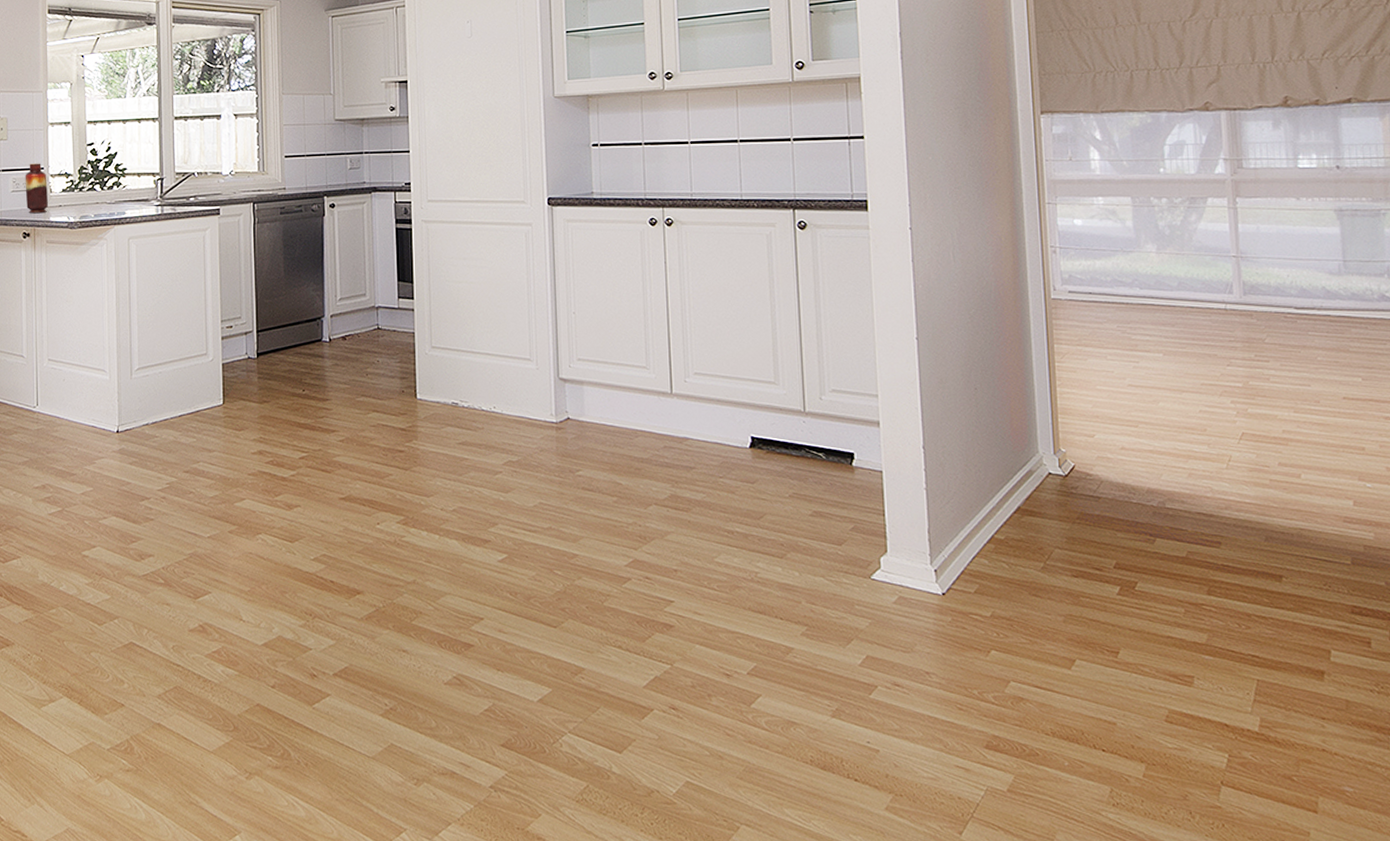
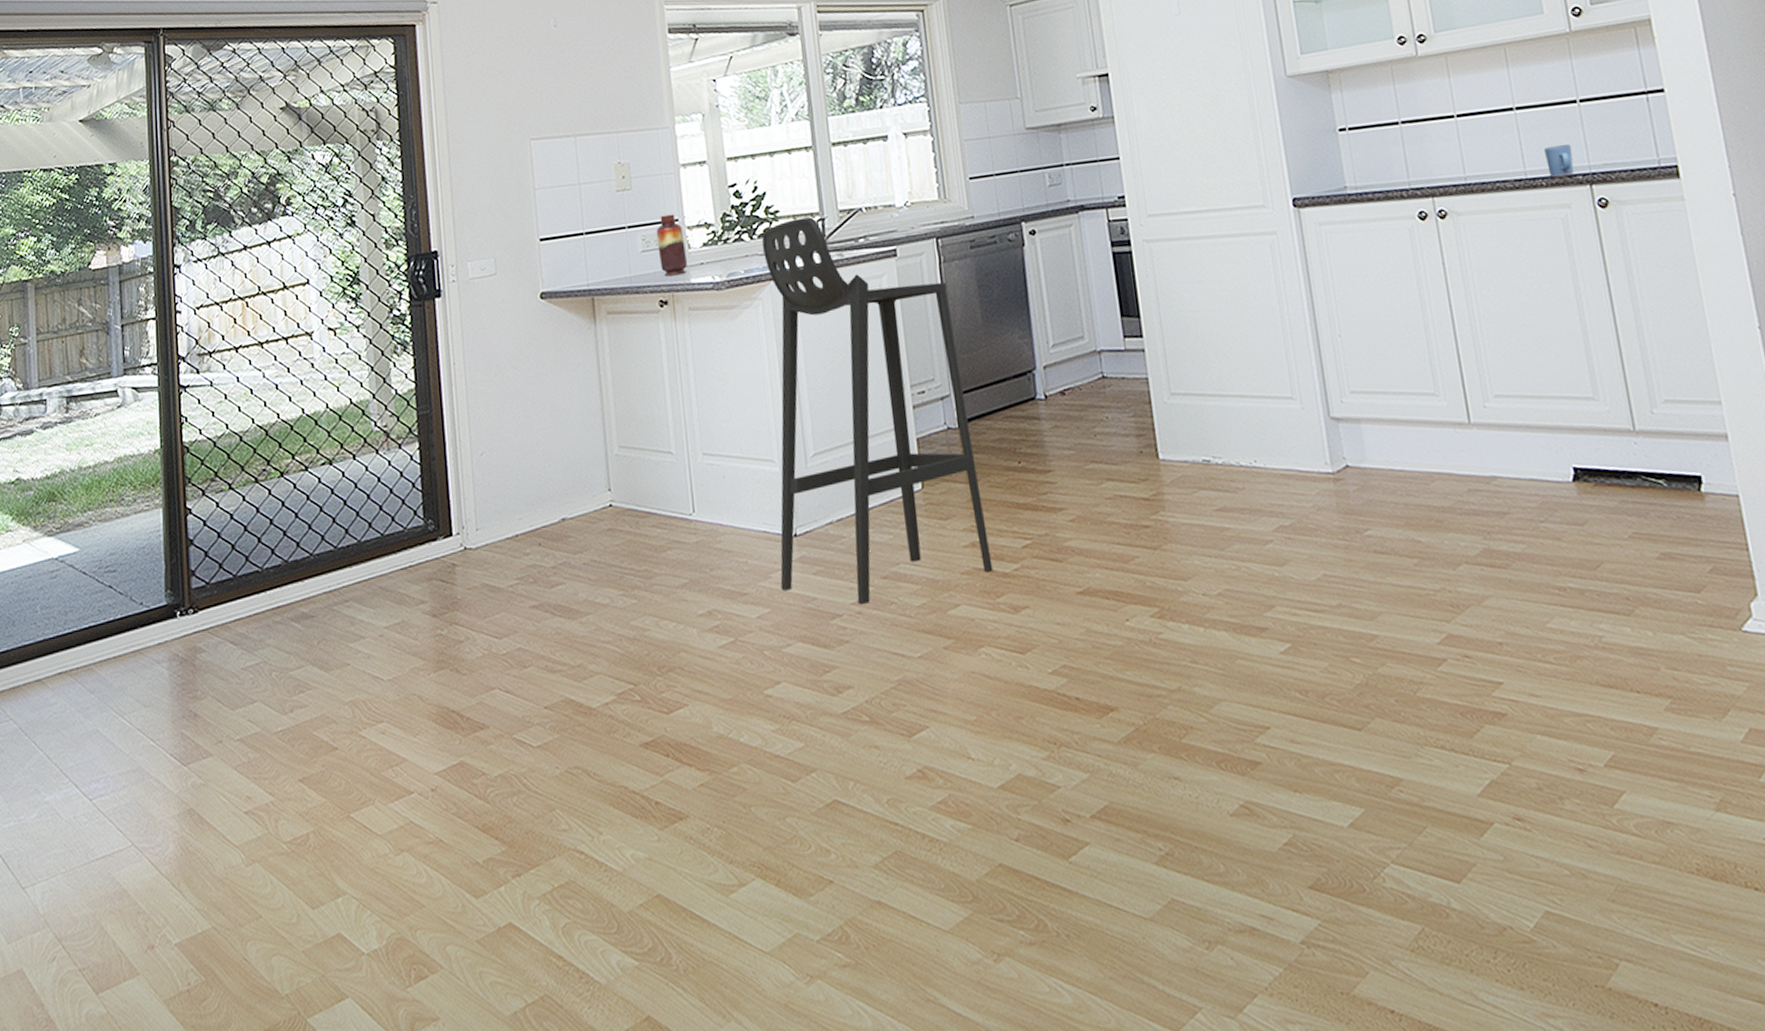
bar stool: none [102,176,274,492] -> present [762,217,993,605]
mug: none [759,174,782,201] -> present [1544,144,1575,178]

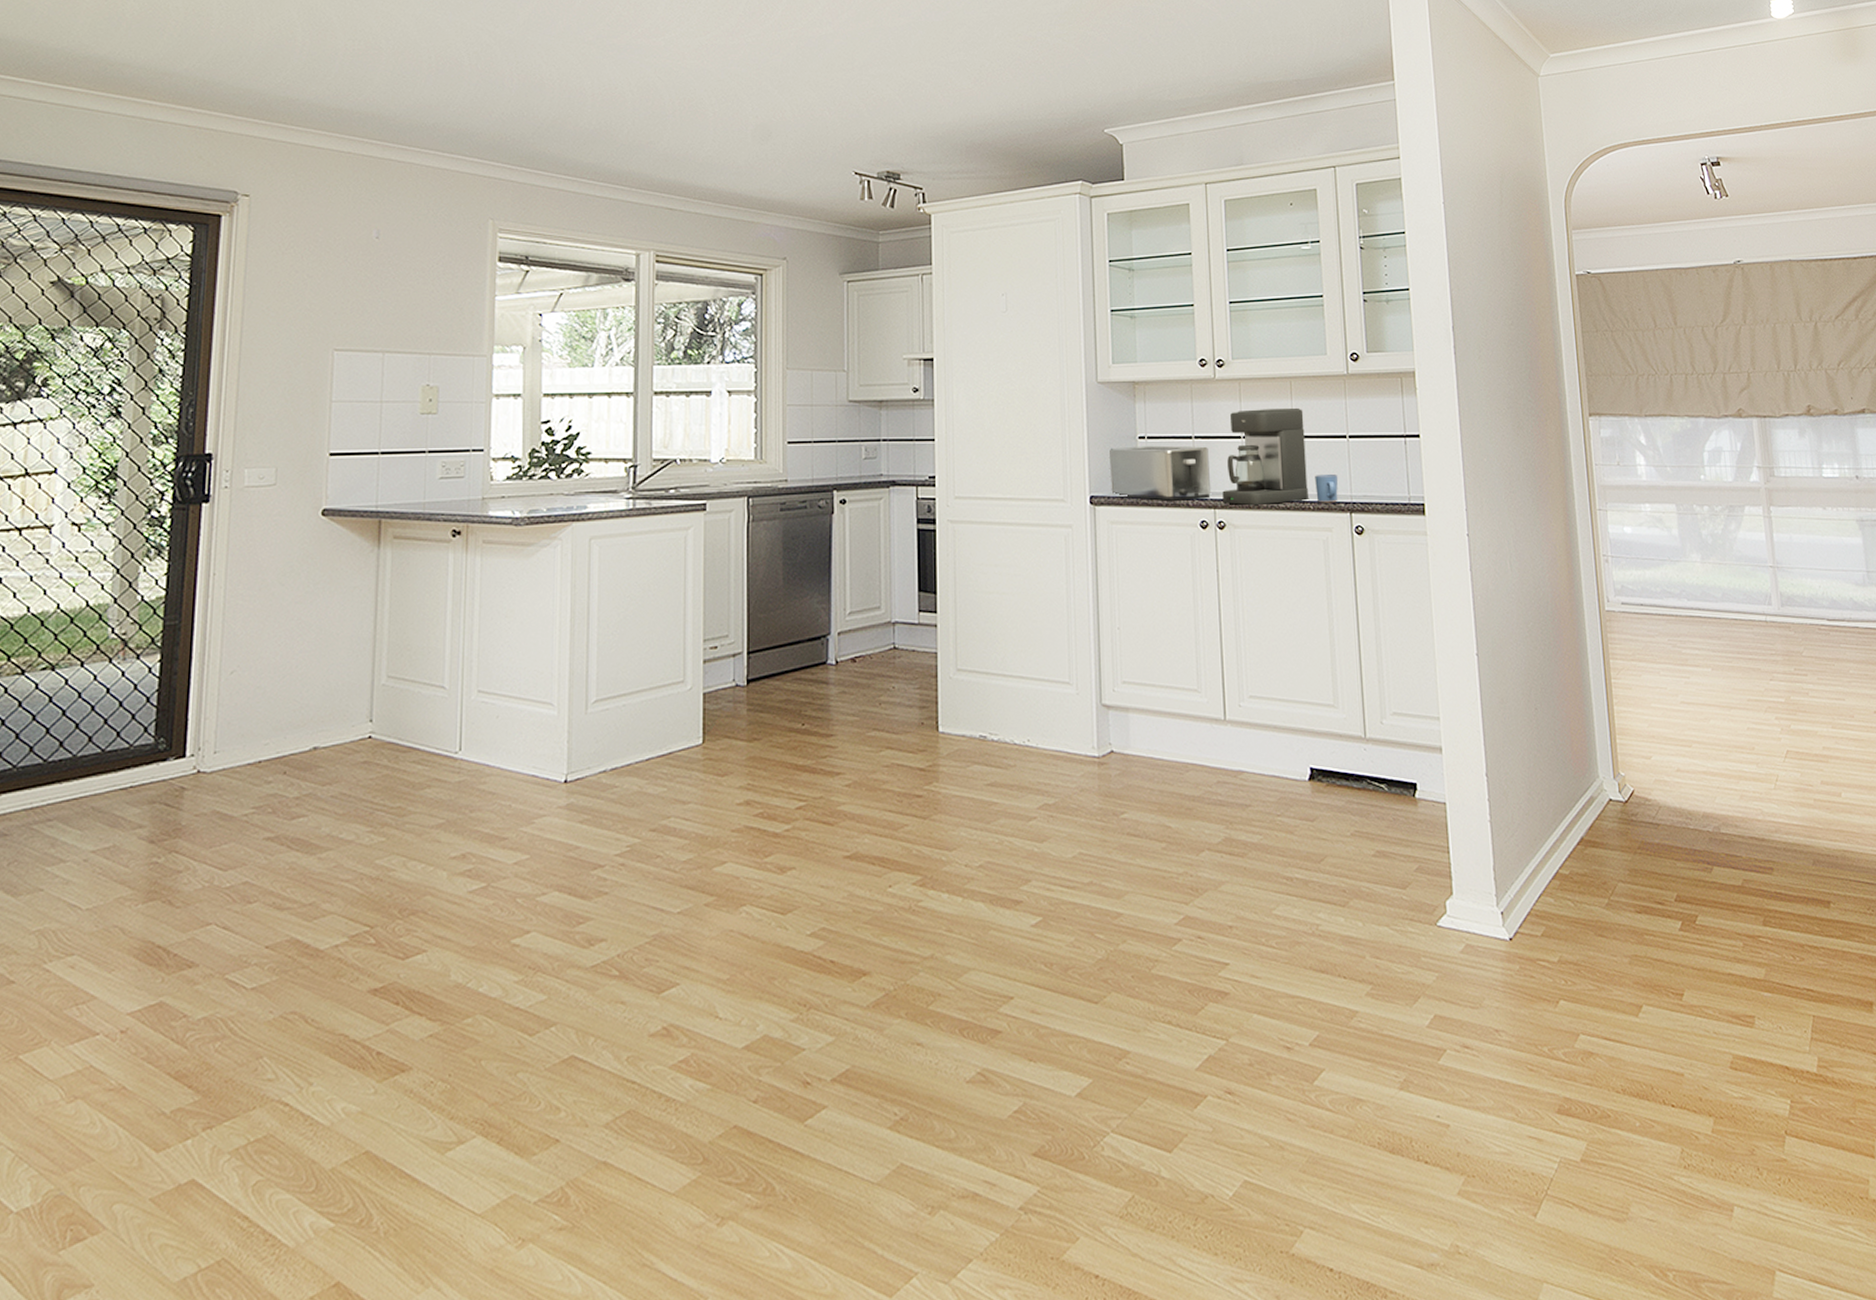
vase: present [656,214,687,277] -> none [457,443,488,507]
bar stool: present [762,217,993,605] -> none [543,462,764,857]
toaster: none [1308,130,1427,197] -> present [1110,445,1212,502]
coffee maker: none [1439,75,1539,191] -> present [1222,407,1308,507]

